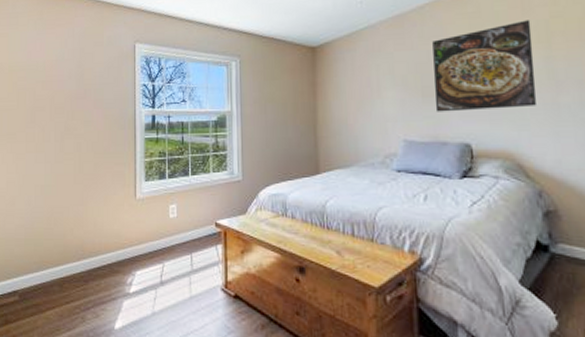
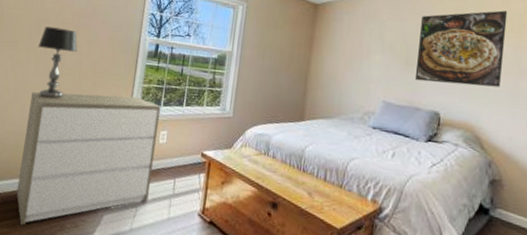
dresser: none [33,173,167,321] -> present [16,92,161,226]
table lamp: none [35,113,75,186] -> present [37,26,78,99]

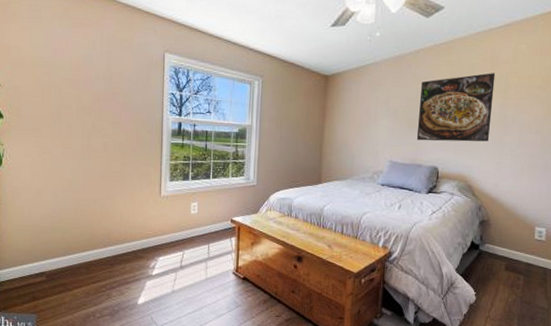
dresser: present [16,92,161,226] -> none [60,173,190,298]
table lamp: present [37,26,78,99] -> none [61,112,103,181]

